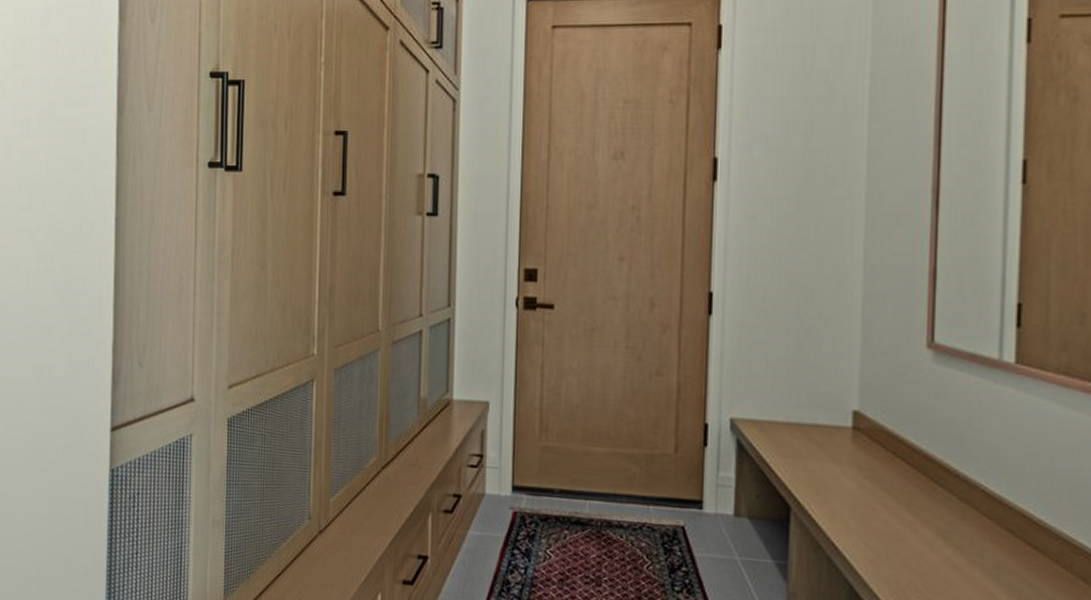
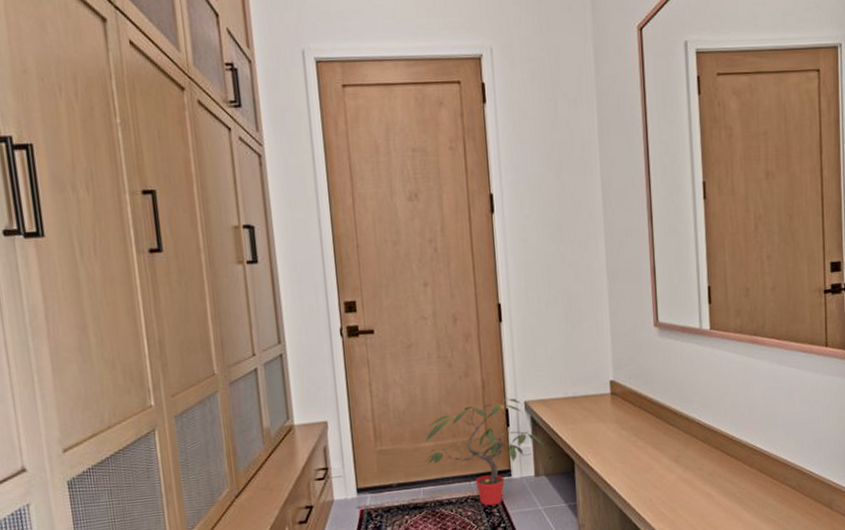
potted plant: none [596,409,752,542] -> present [423,397,545,506]

